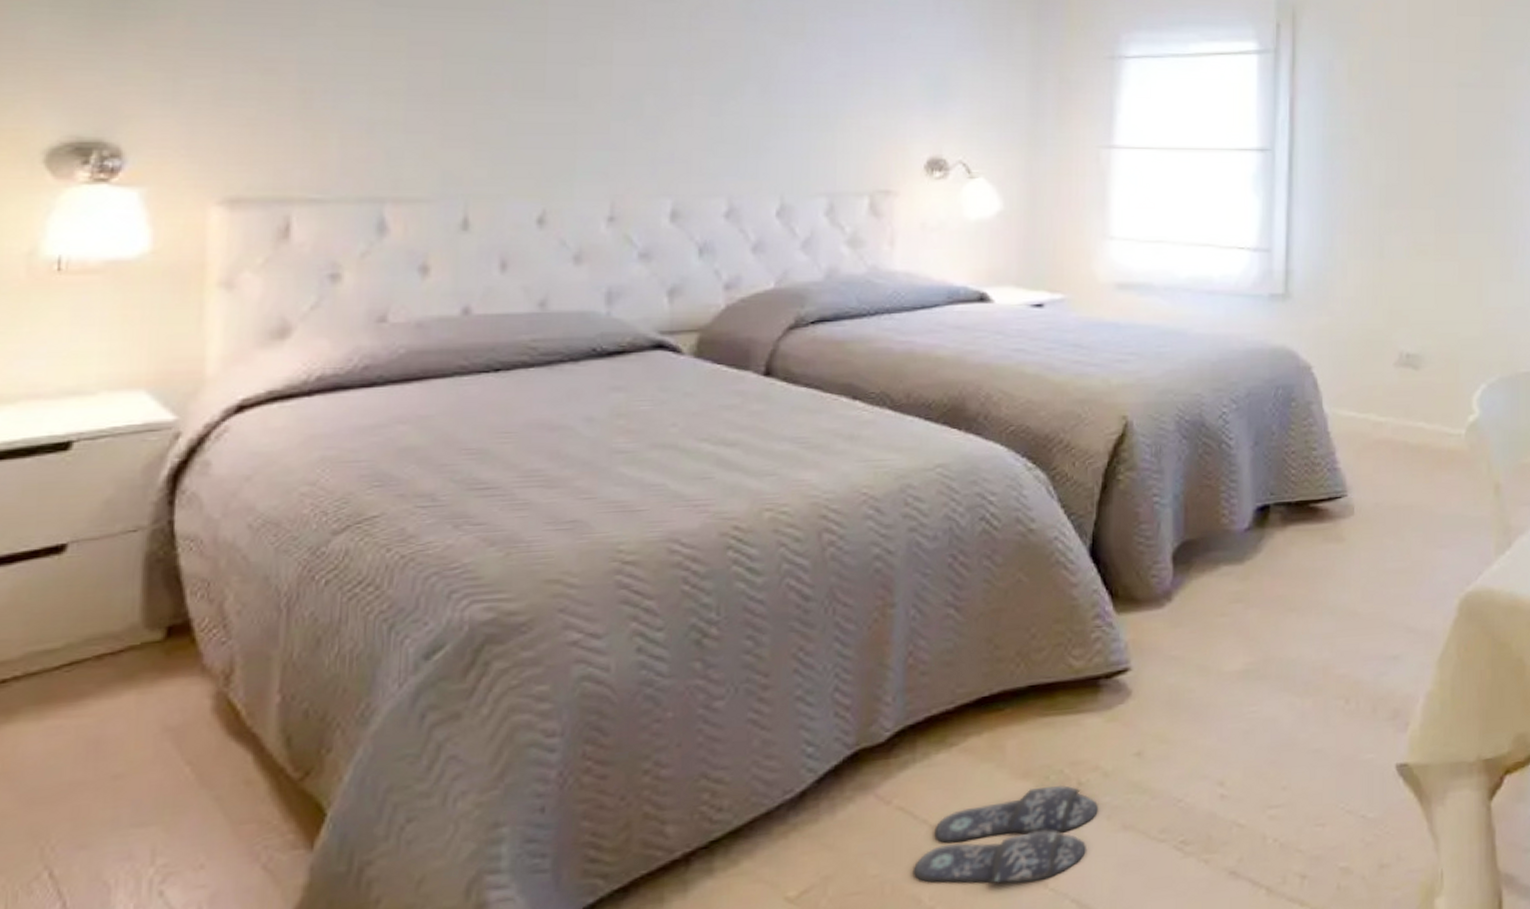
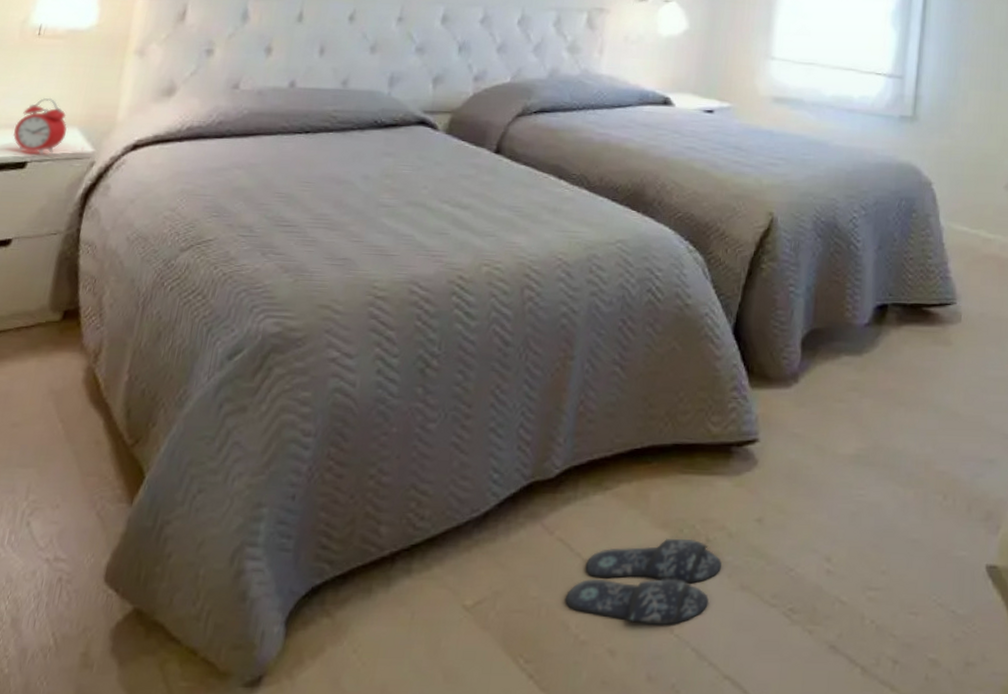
alarm clock: none [41,353,129,431] -> present [12,97,67,155]

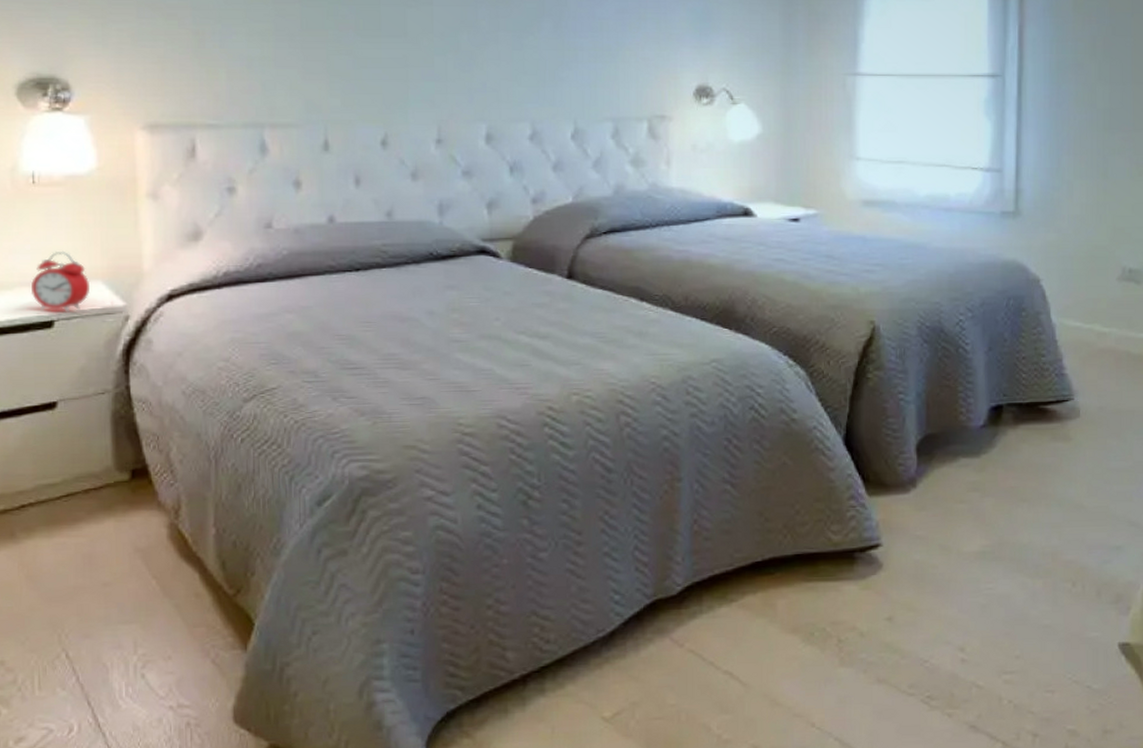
slippers: present [564,538,722,626] -> none [703,640,856,722]

